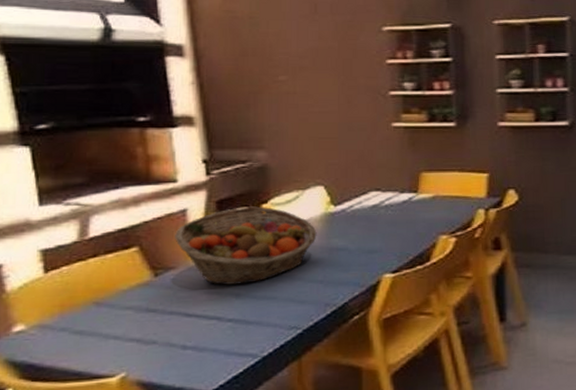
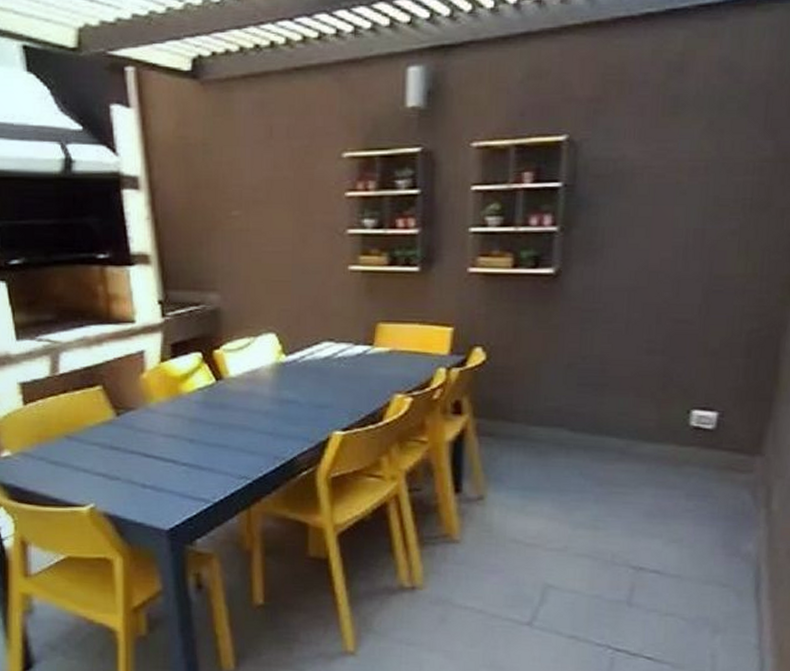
fruit basket: present [175,206,317,285] -> none [134,351,268,430]

